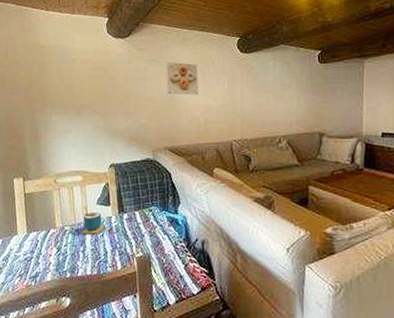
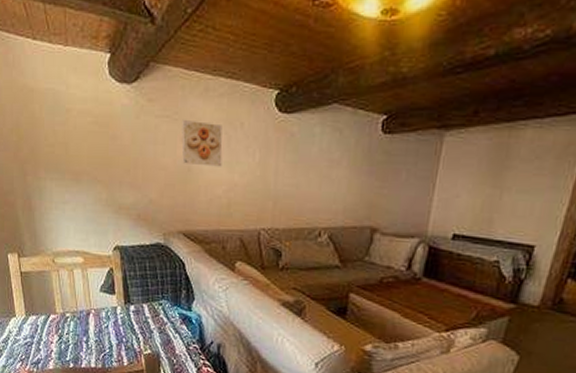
cup: present [82,205,105,234] -> none [85,291,110,325]

